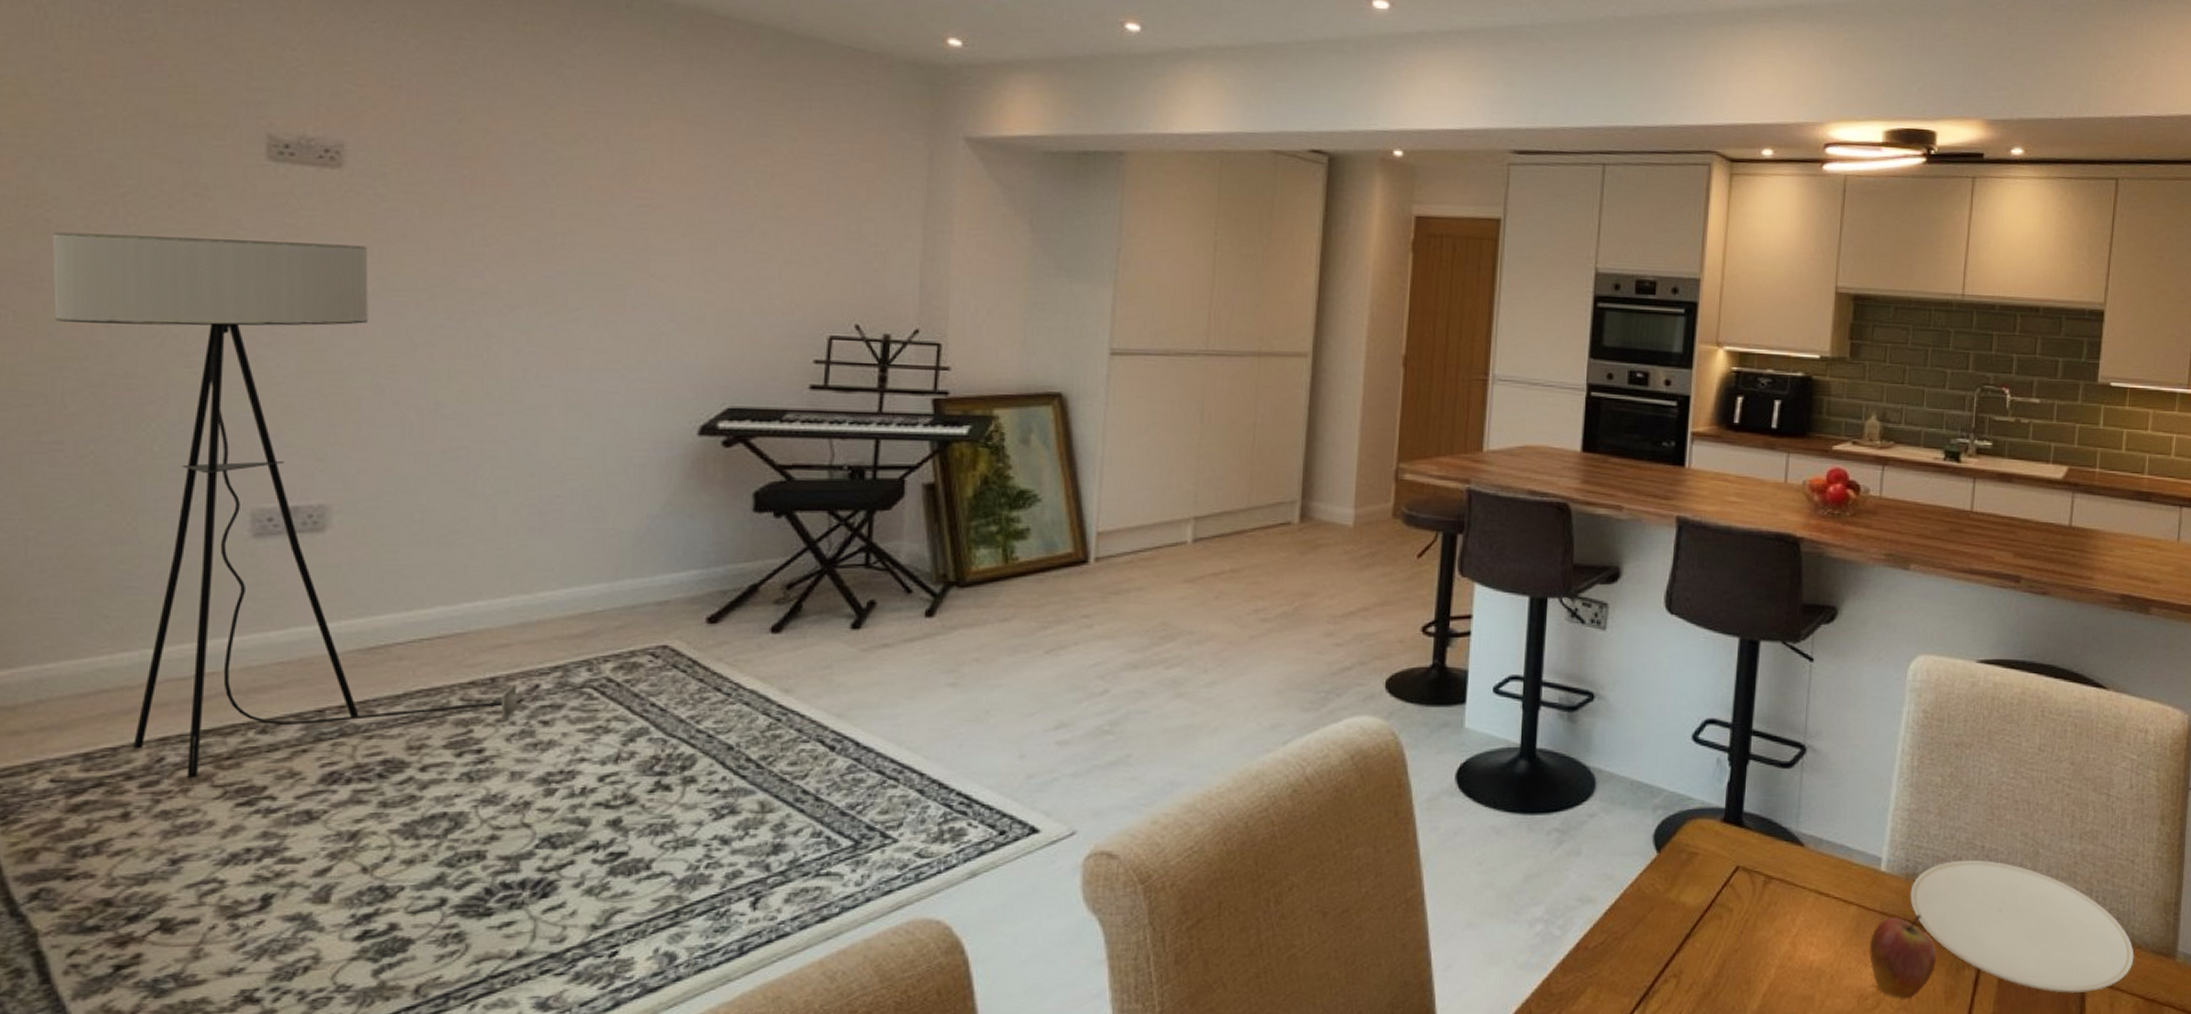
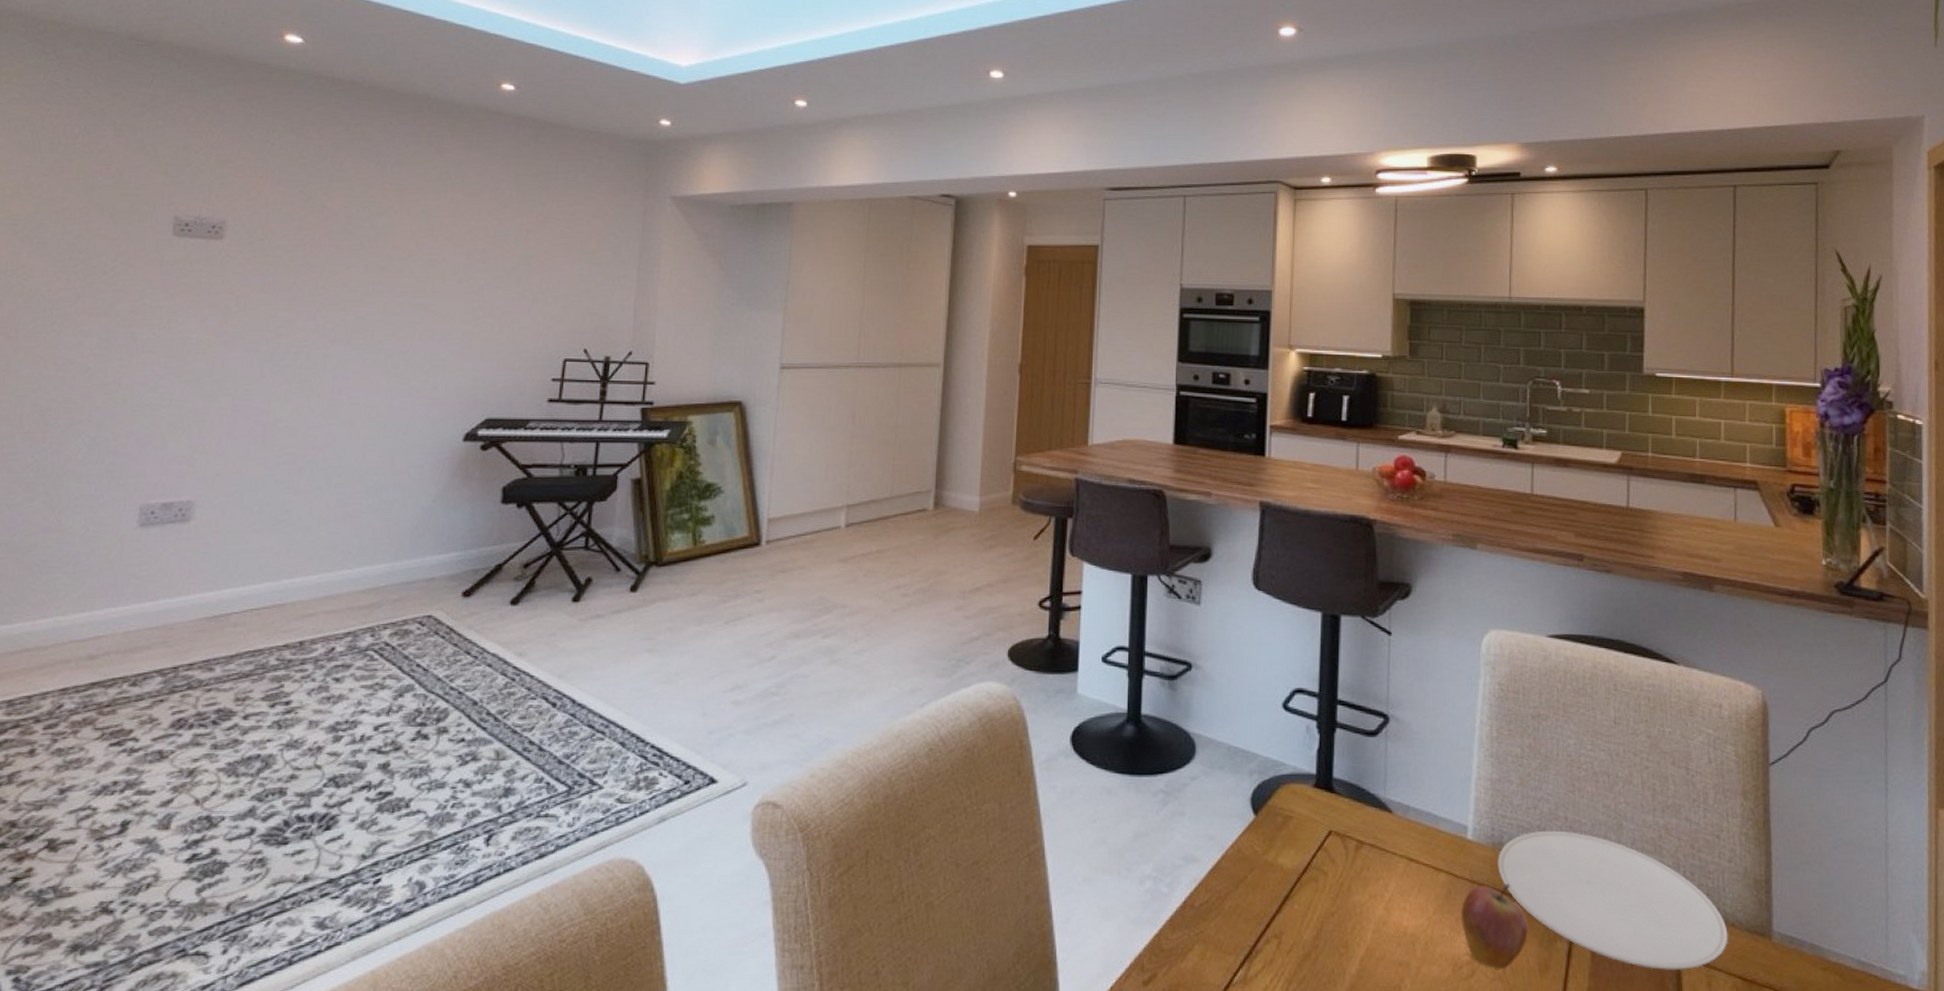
floor lamp: present [51,232,534,779] -> none [22,295,331,723]

